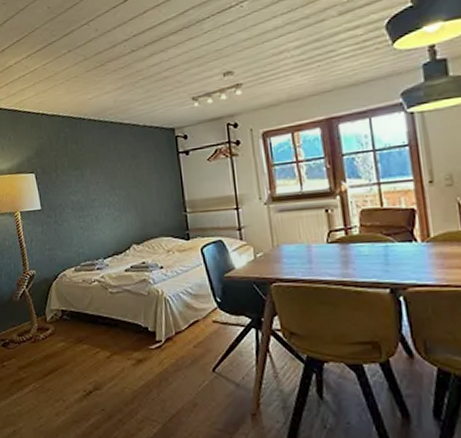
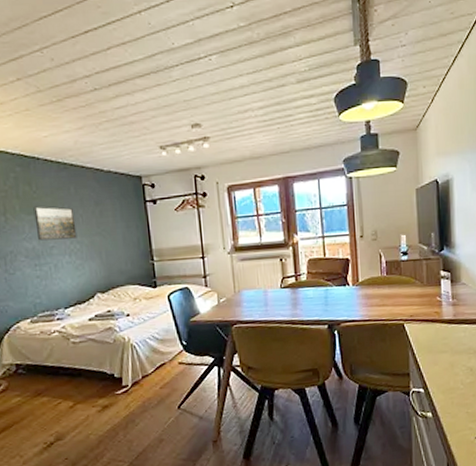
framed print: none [79,161,116,194] -> present [33,206,77,241]

